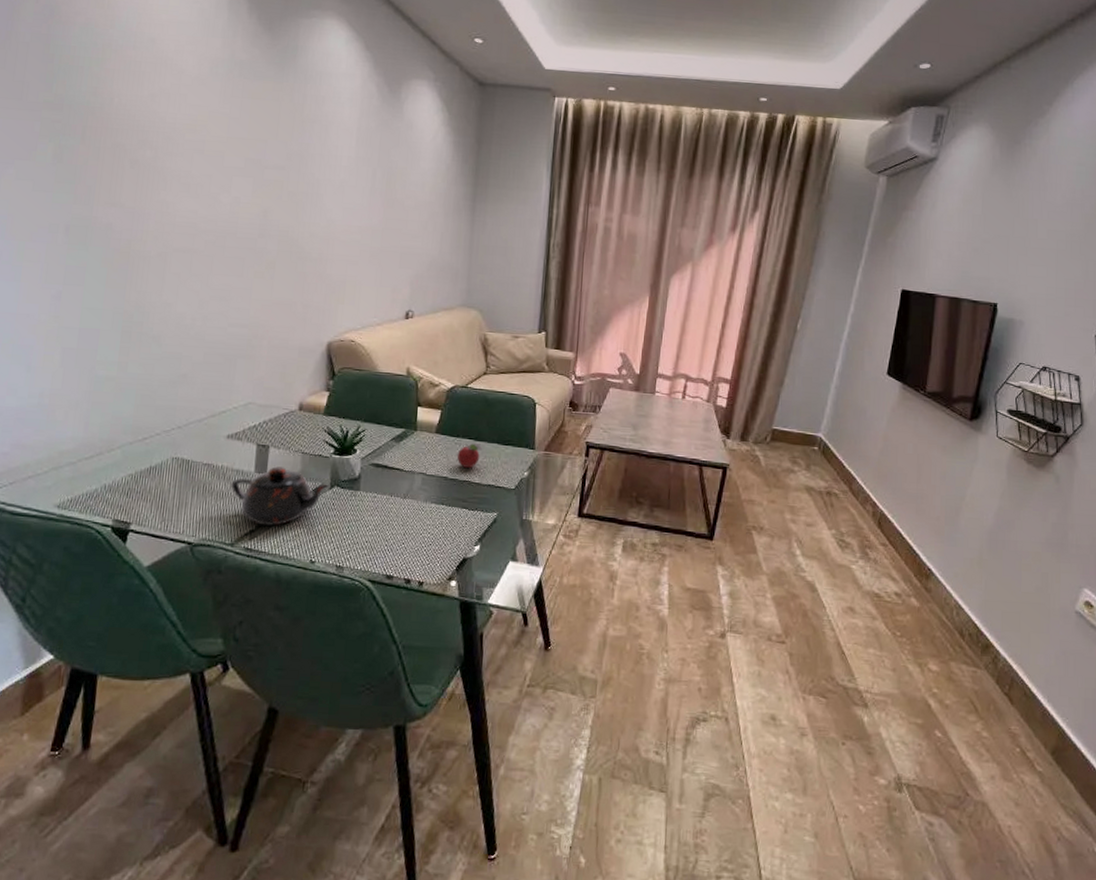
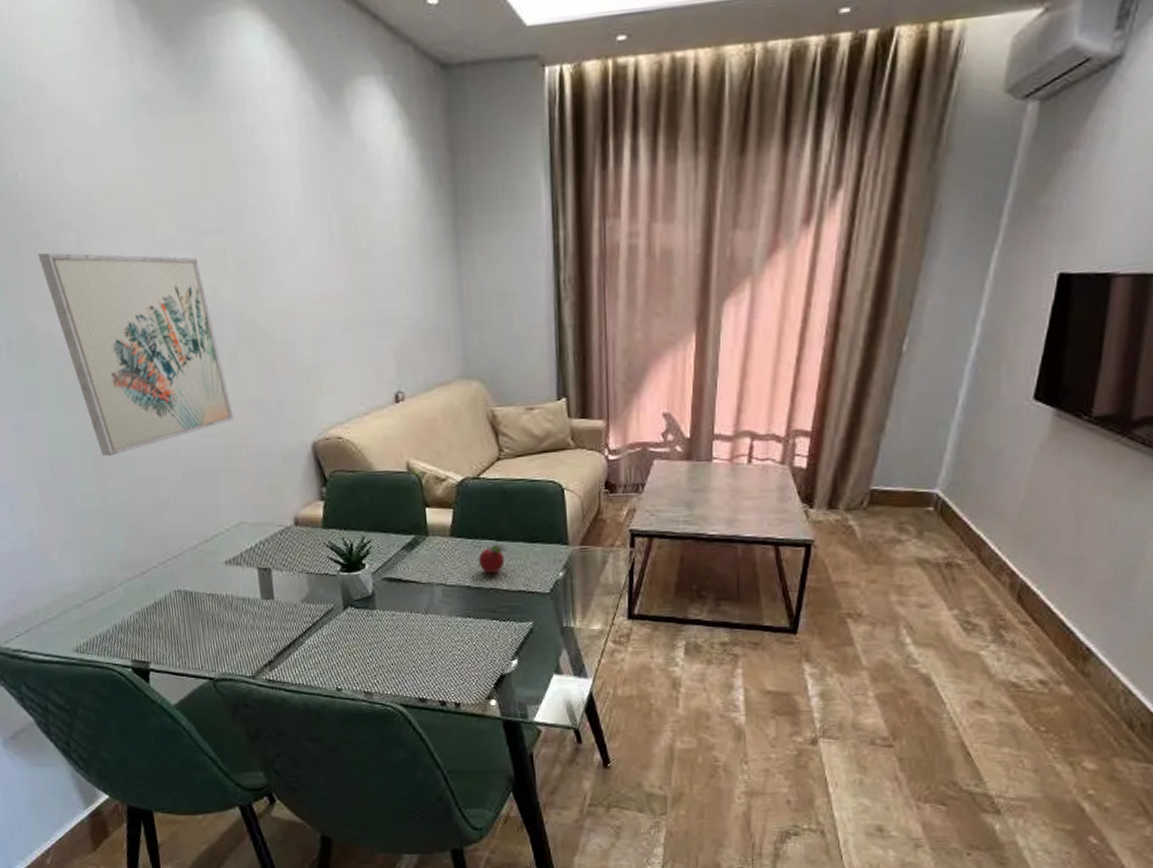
wall art: none [114,161,262,333] -> present [37,253,234,457]
teapot: present [231,466,330,527] -> none [240,590,343,656]

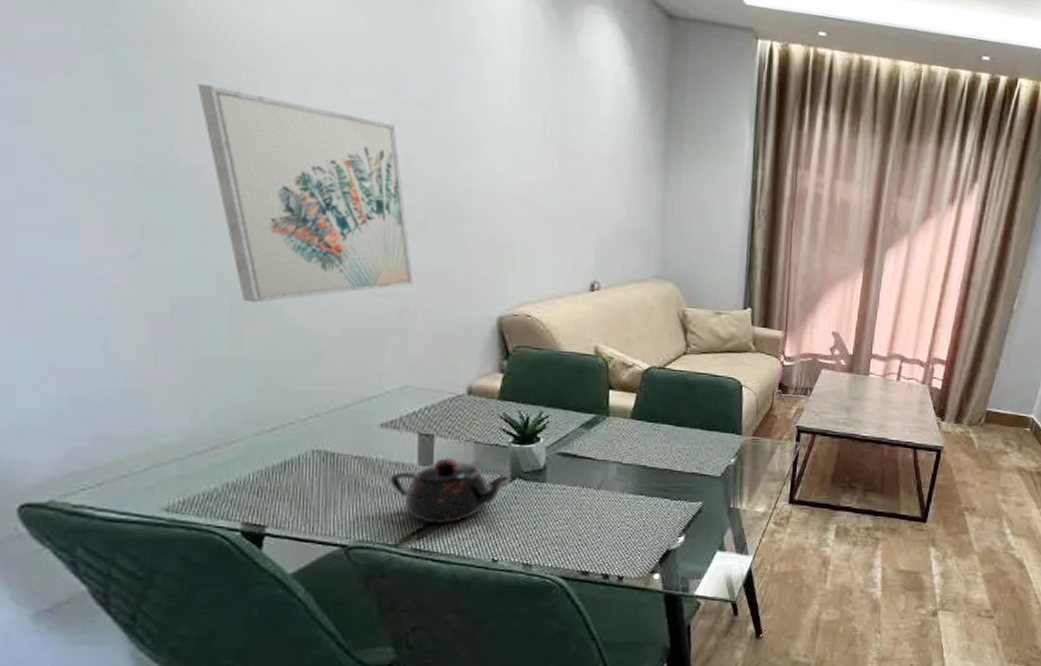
teapot: none [240,590,343,656] -> present [390,458,511,525]
fruit: present [478,543,507,573] -> none [656,428,685,455]

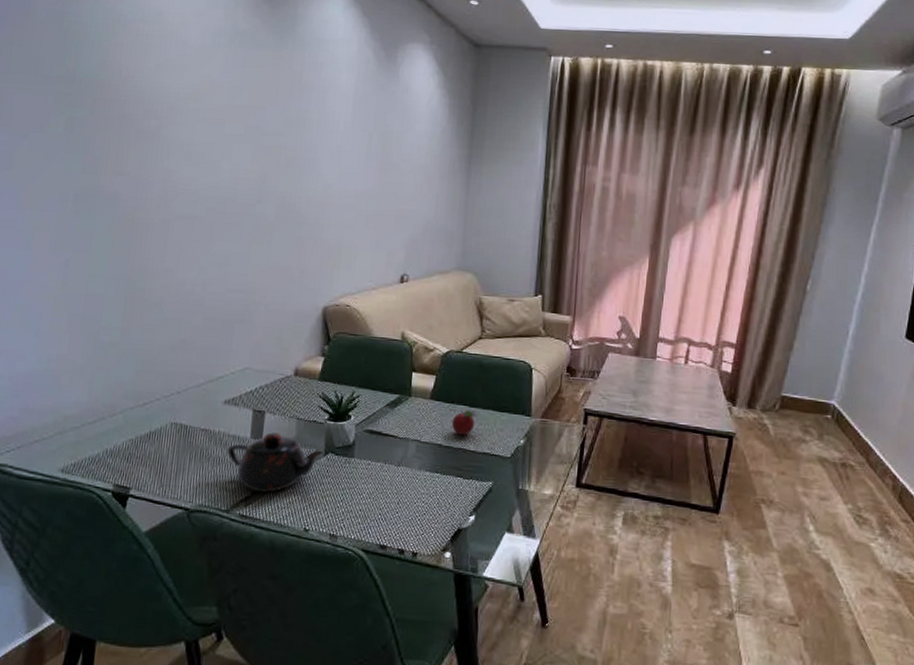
wall art: present [197,84,413,303] -> none [121,131,260,299]
fruit: none [656,428,685,455] -> present [451,409,478,435]

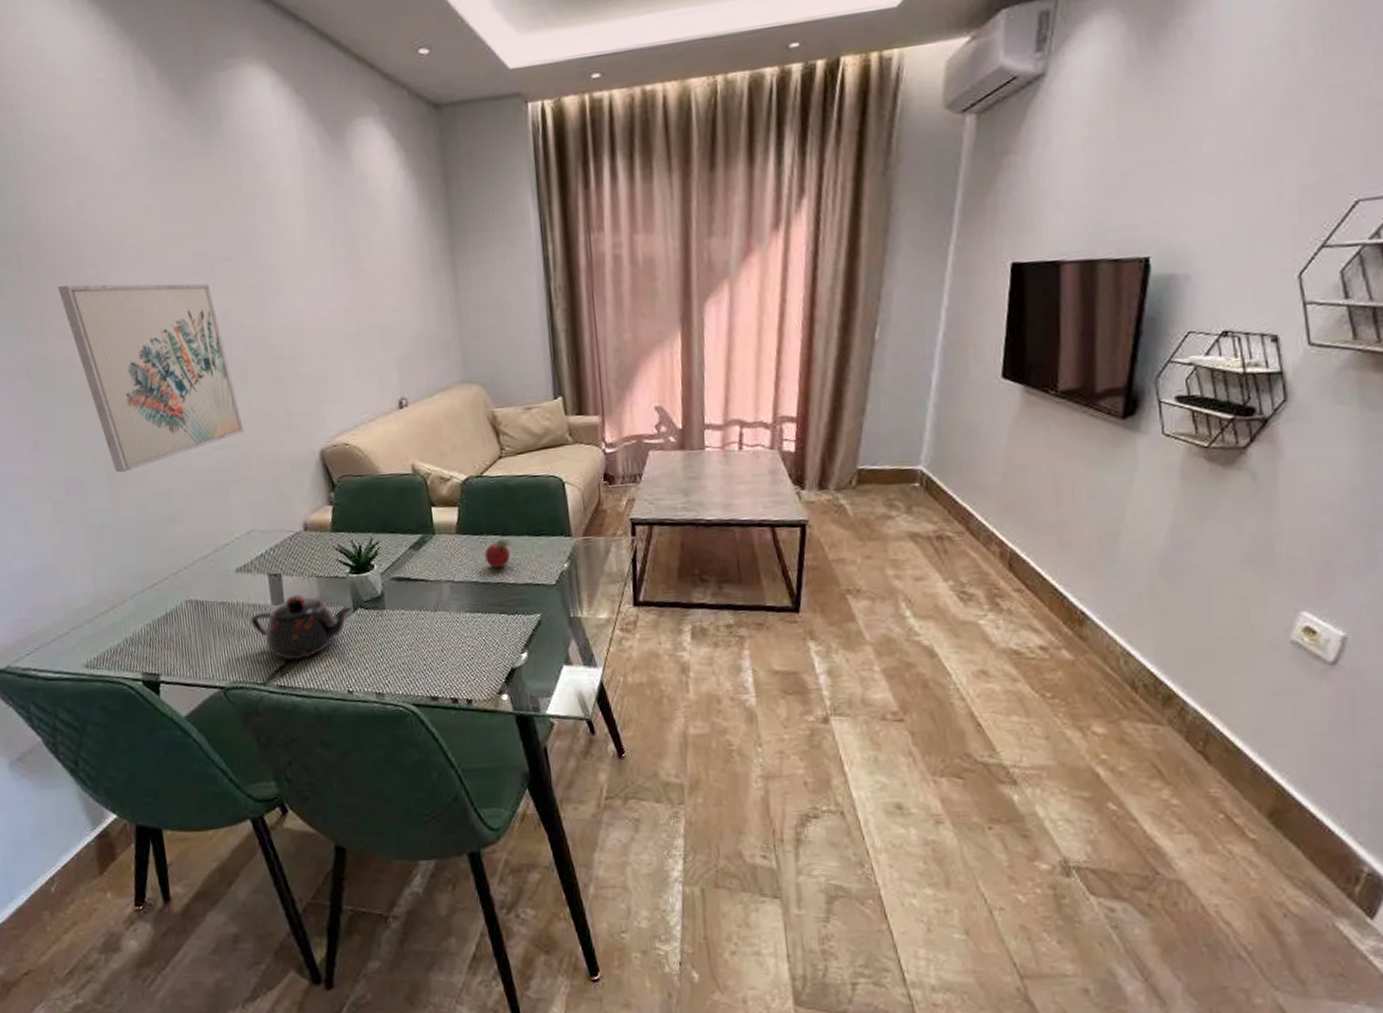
wall art: none [121,131,260,299] -> present [57,283,244,473]

